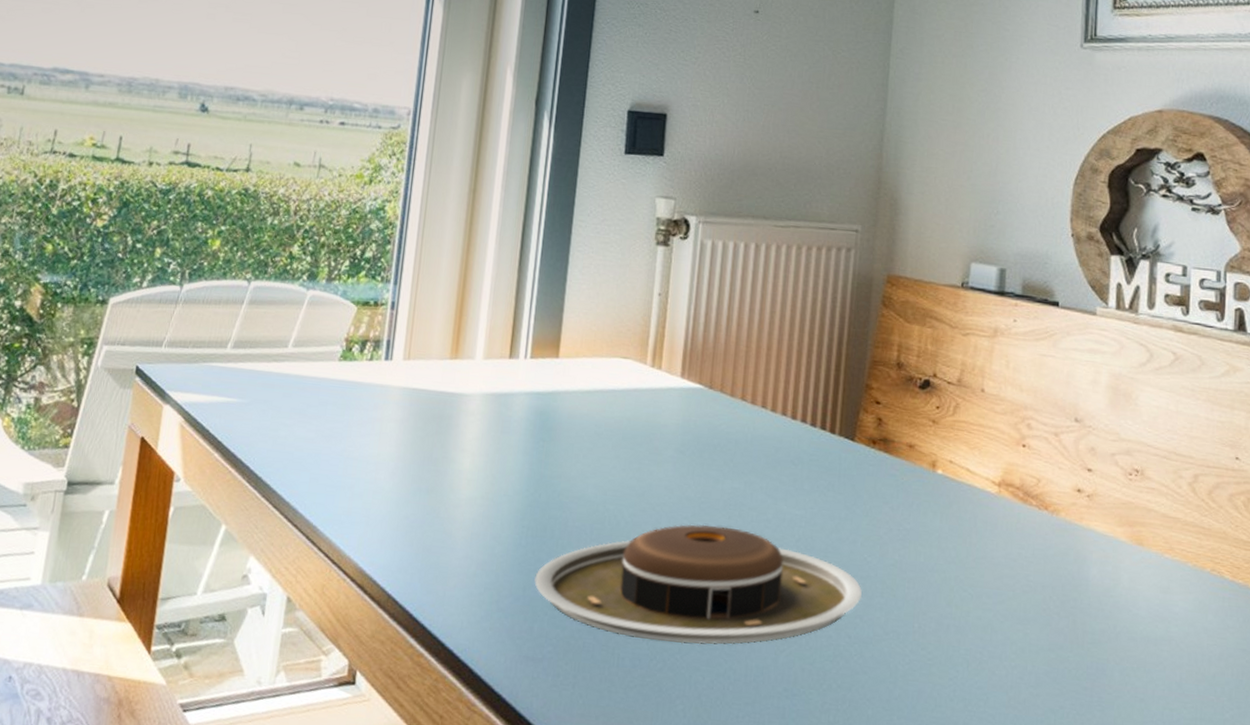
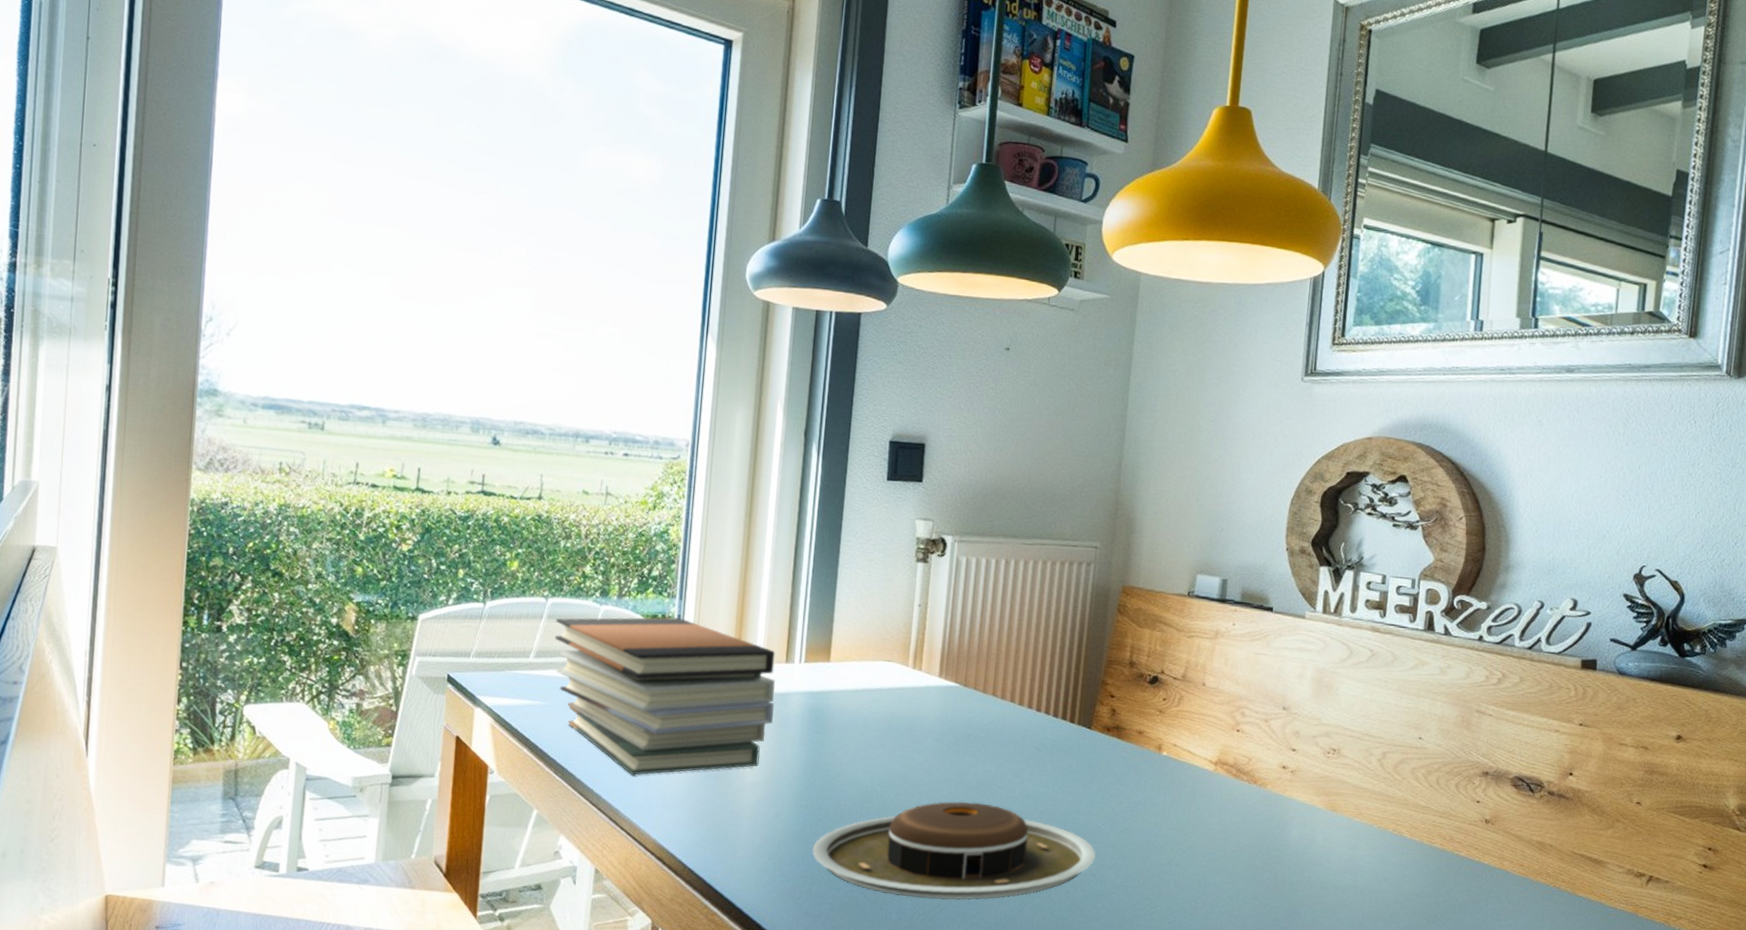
book stack: none [255,303,498,487] -> present [554,617,775,776]

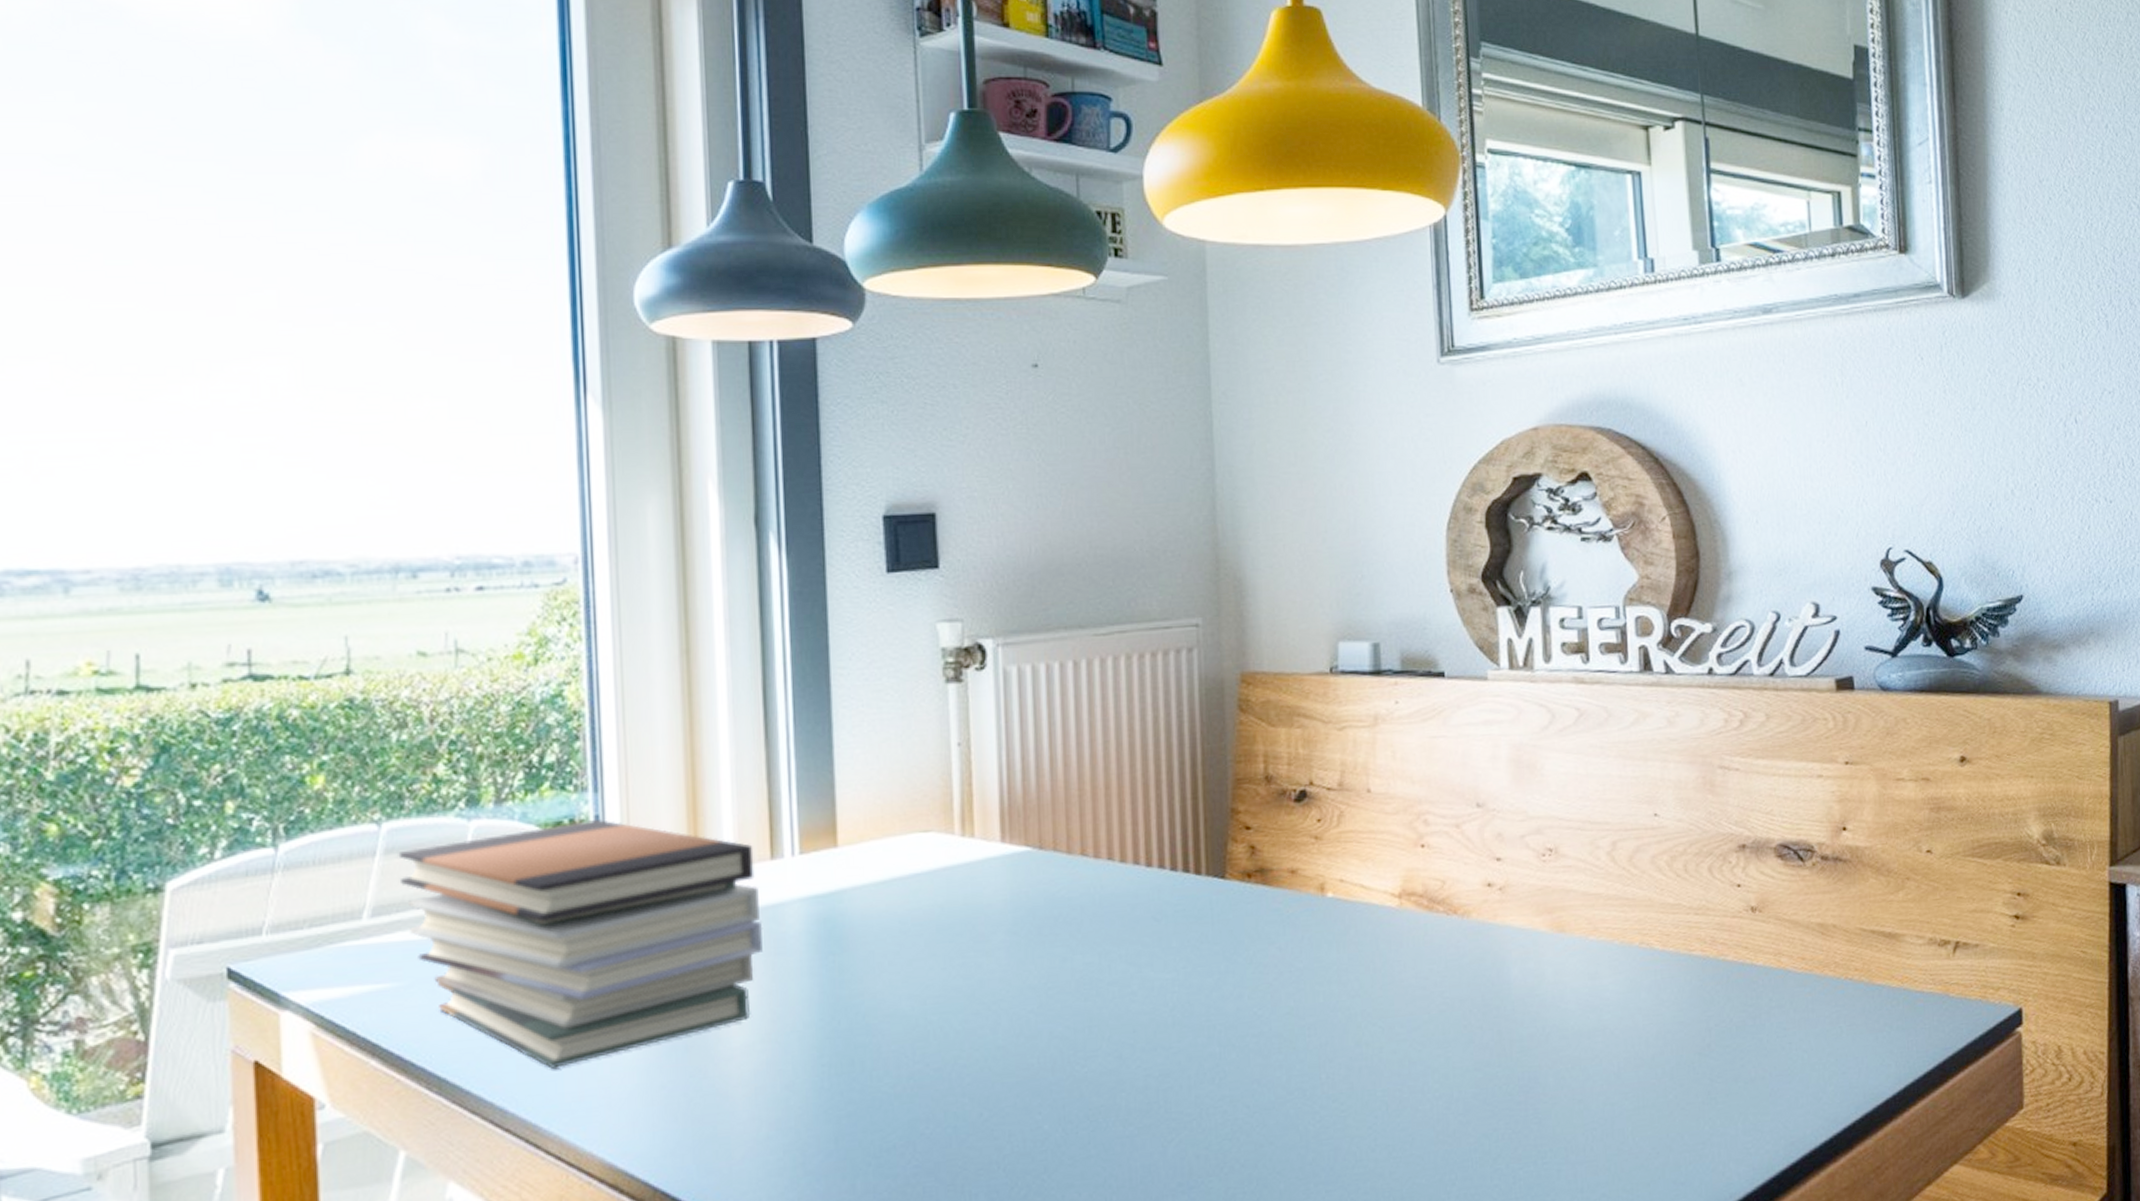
plate: present [812,801,1096,900] -> none [848,1010,1256,1169]

